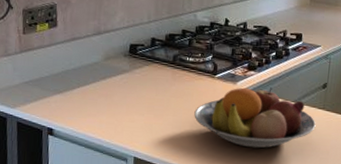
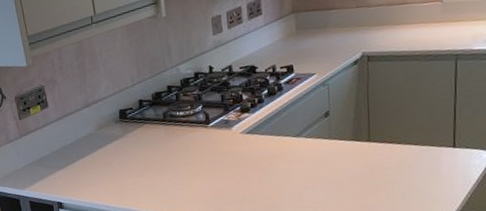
fruit bowl: present [194,87,316,149] -> none [193,126,324,191]

